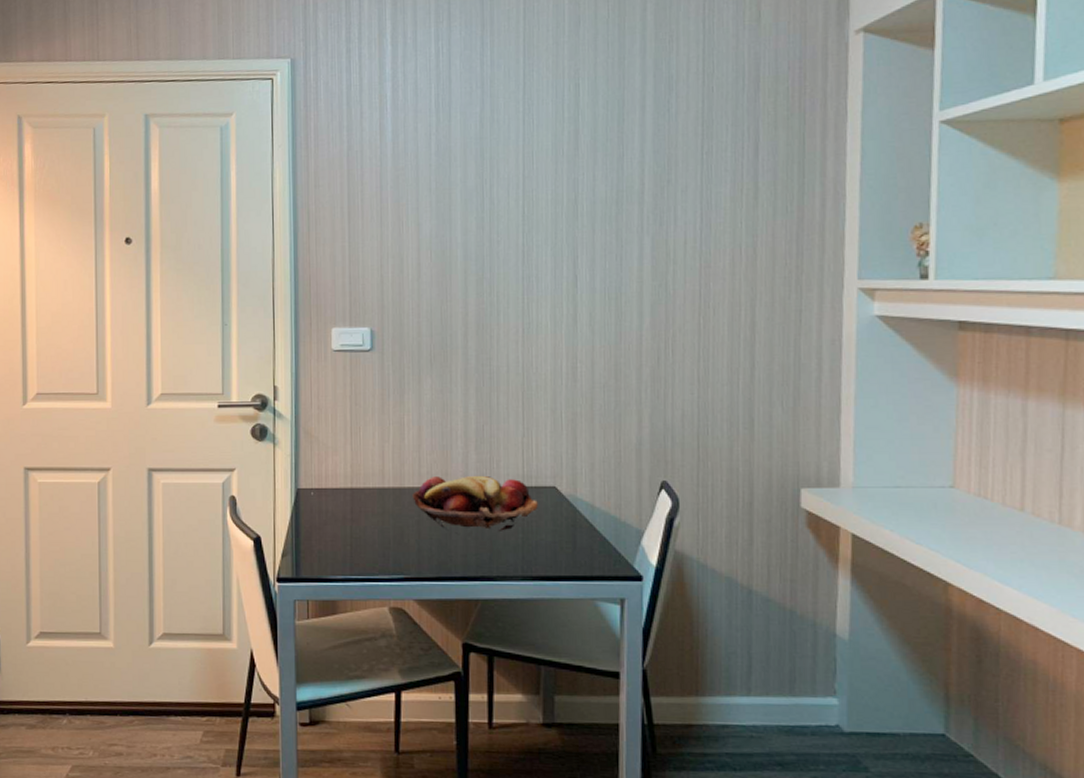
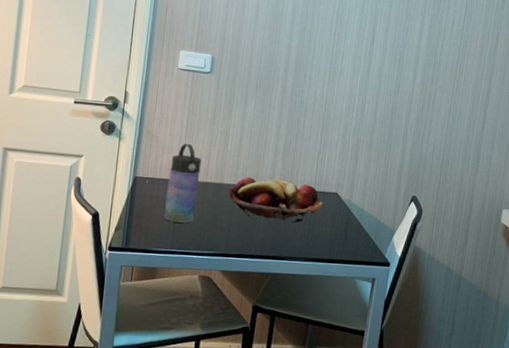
water bottle: none [336,442,375,542] -> present [164,144,202,223]

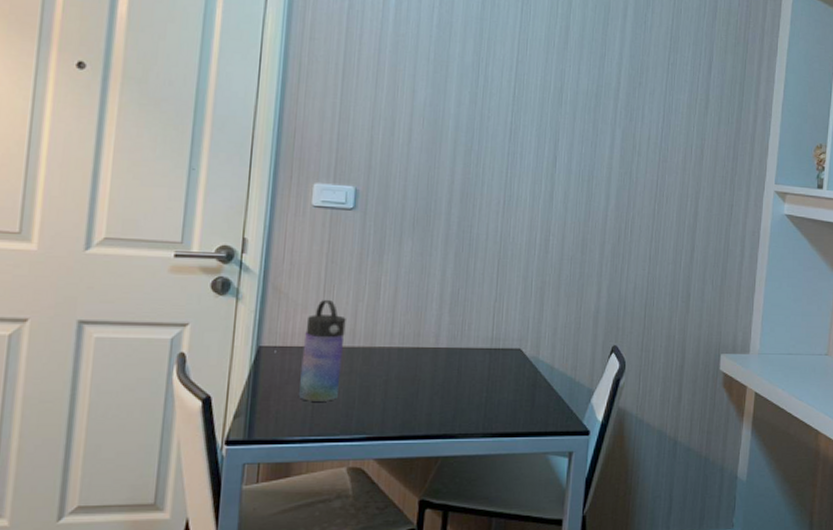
fruit basket: present [228,177,323,223] -> none [382,336,503,391]

